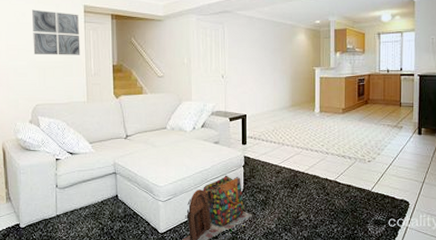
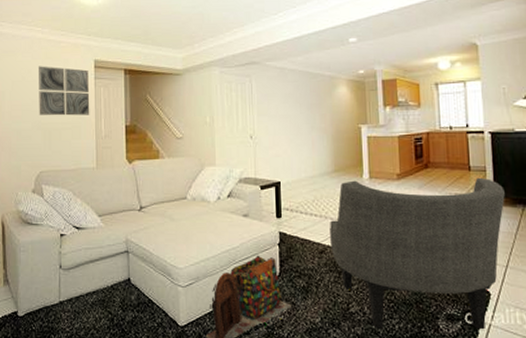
armchair: none [286,112,426,232] -> present [330,177,505,330]

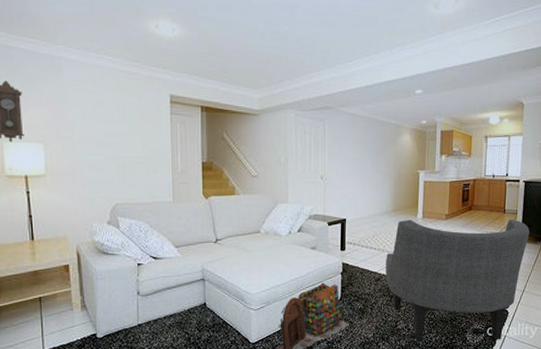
wall art: present [38,66,90,116] -> none [109,97,166,150]

